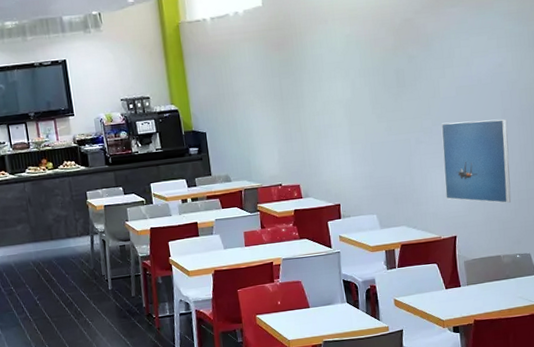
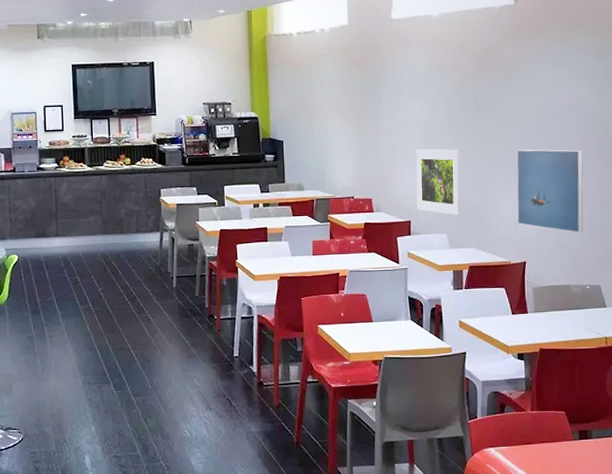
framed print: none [341,127,389,196] -> present [416,148,461,216]

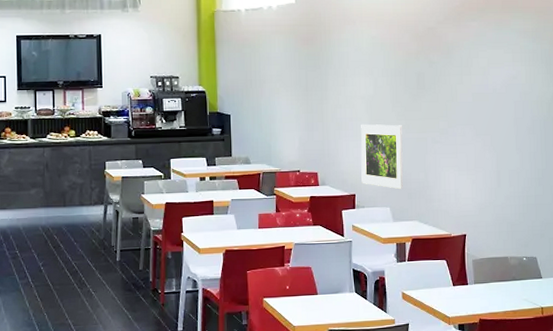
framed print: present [516,149,584,233] -> none [457,125,520,207]

